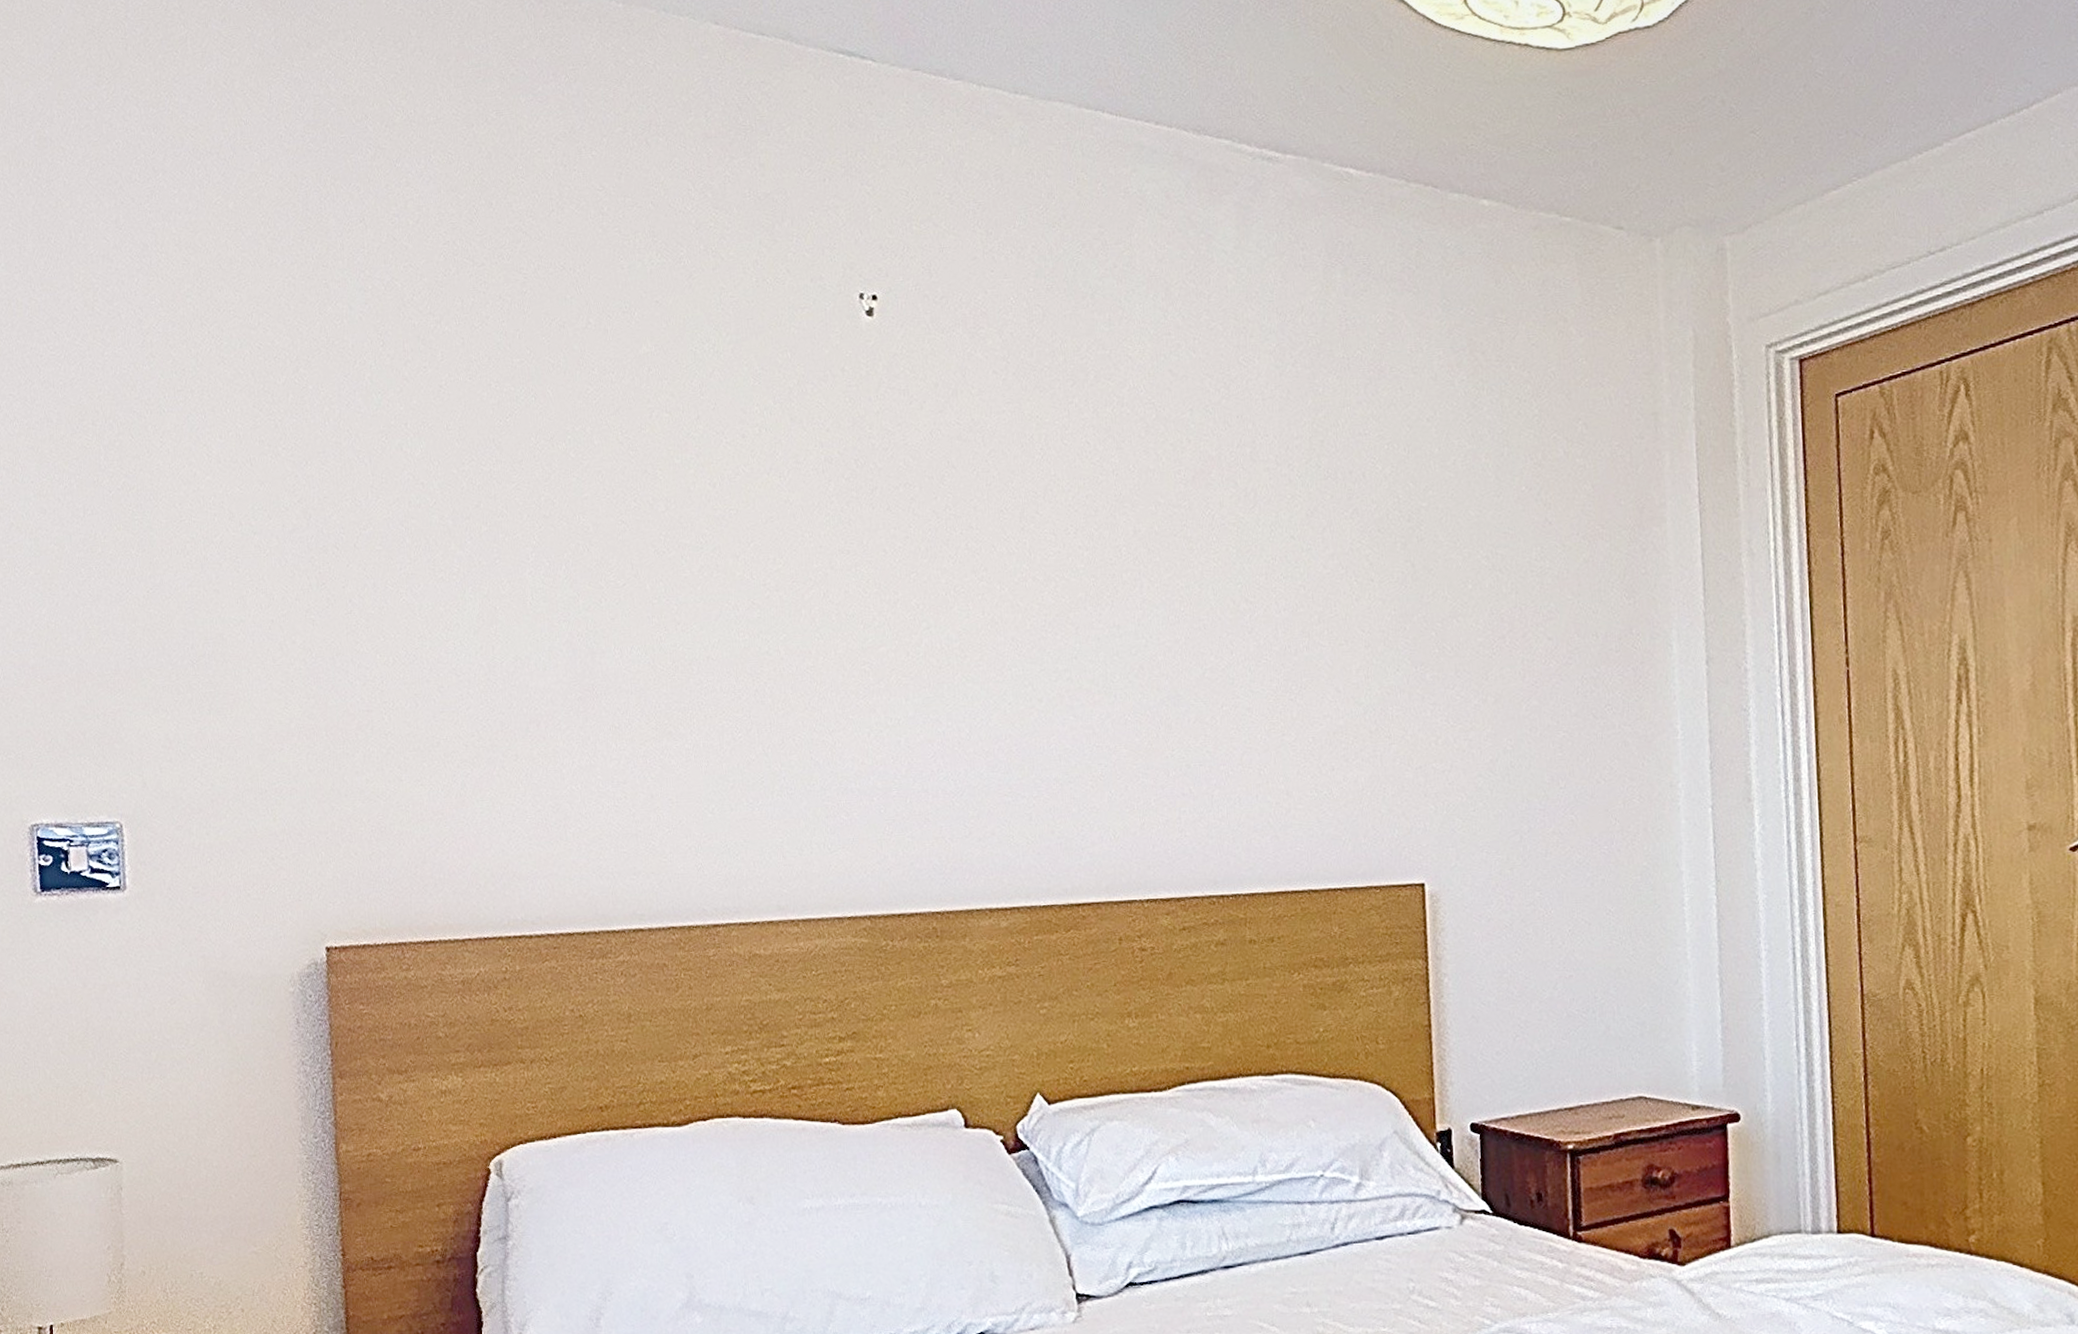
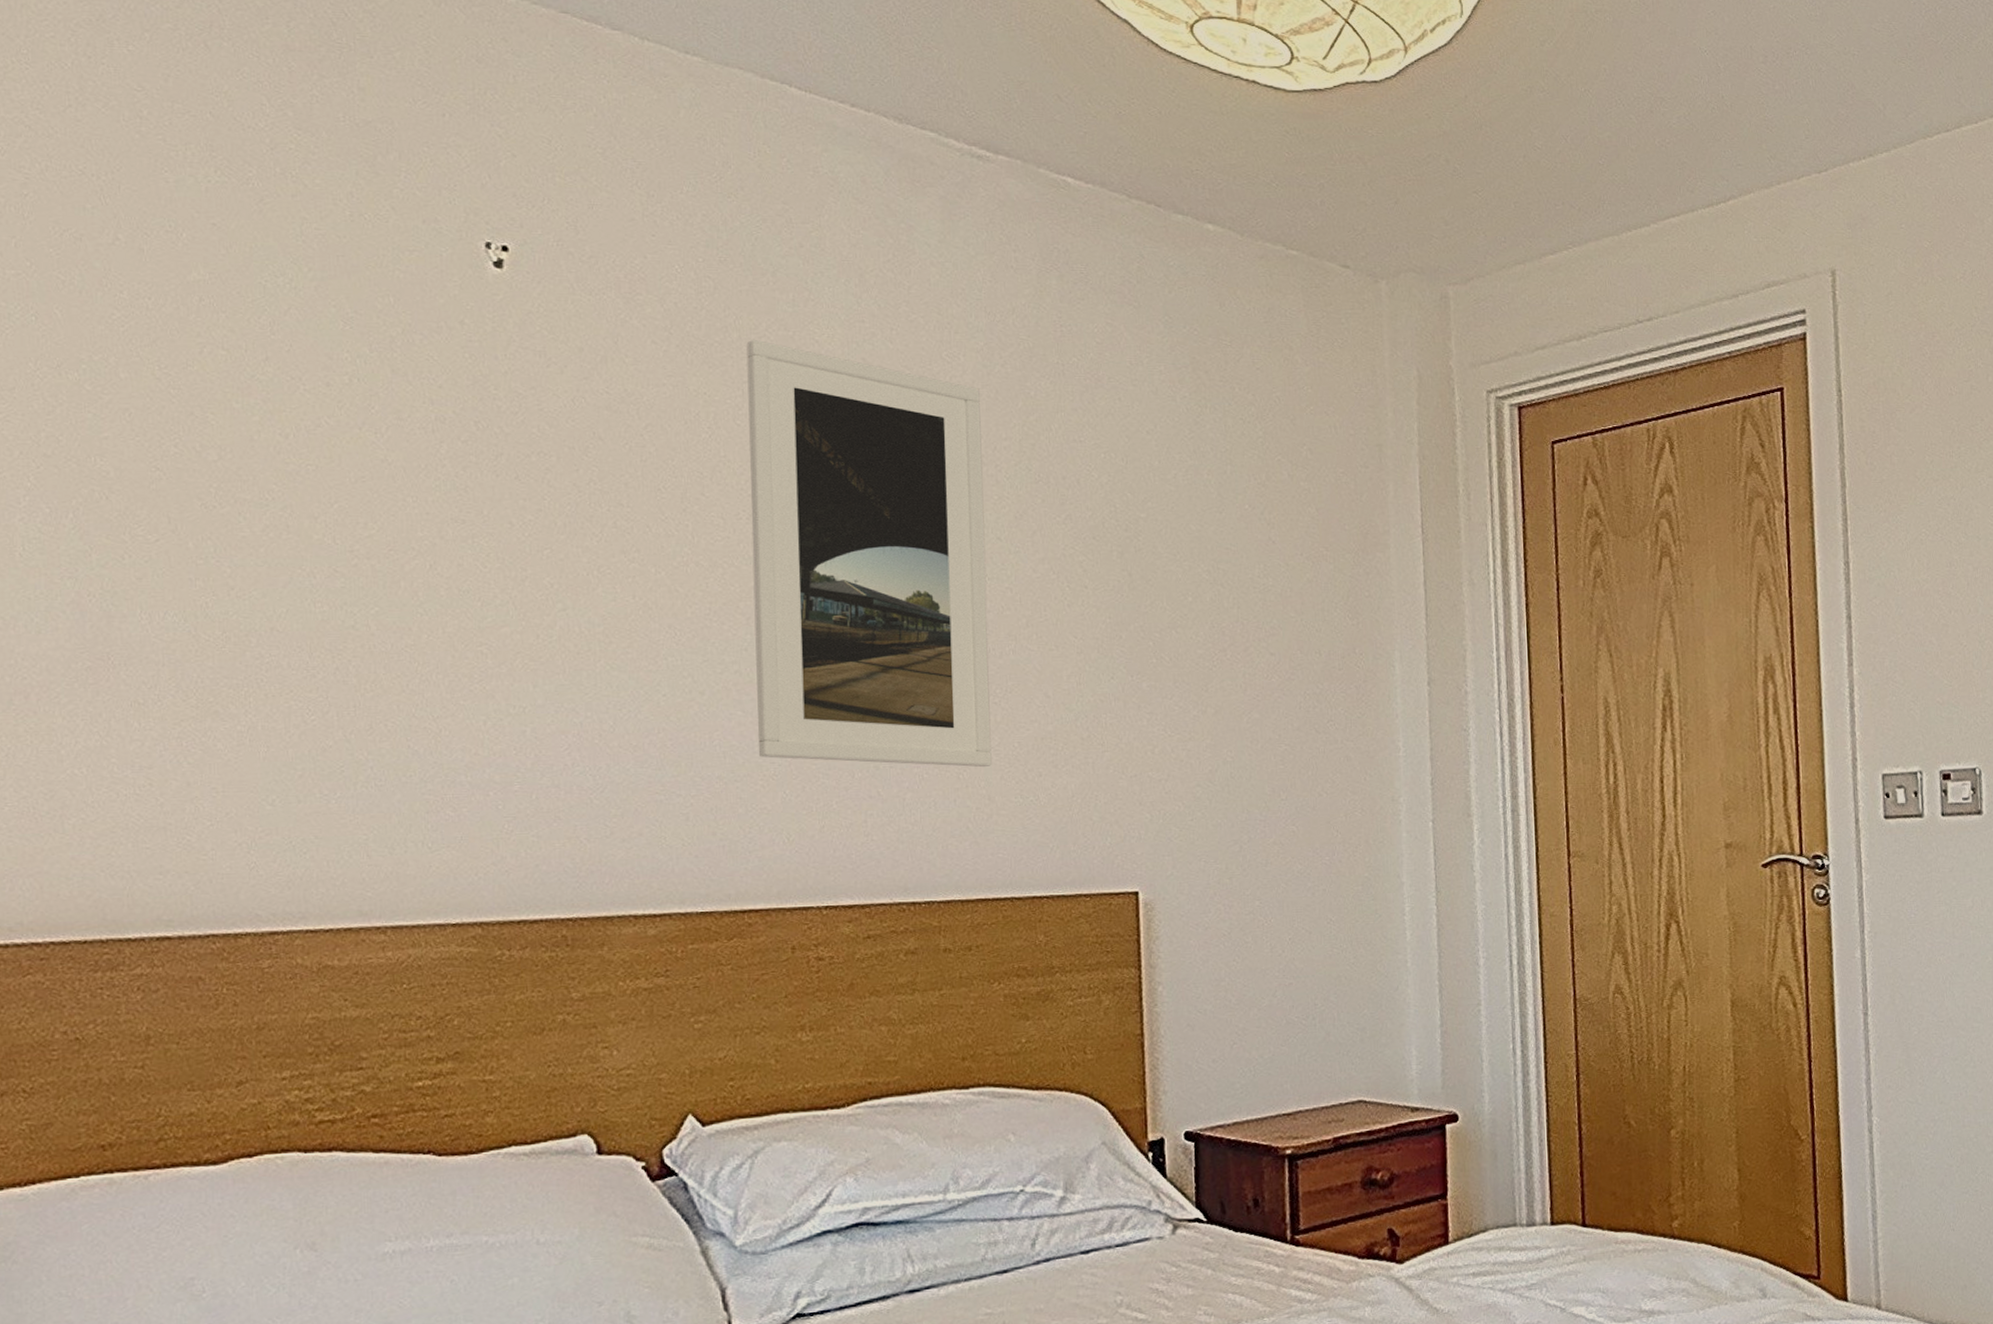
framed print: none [1071,361,1289,763] -> present [746,340,992,768]

